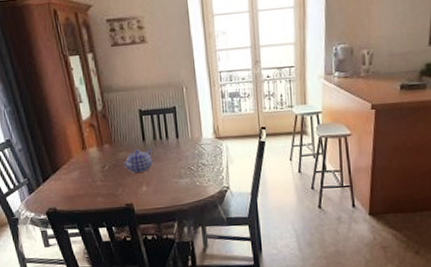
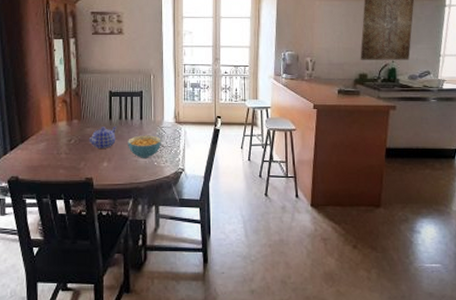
cereal bowl: none [165,154,202,179] -> present [128,135,161,158]

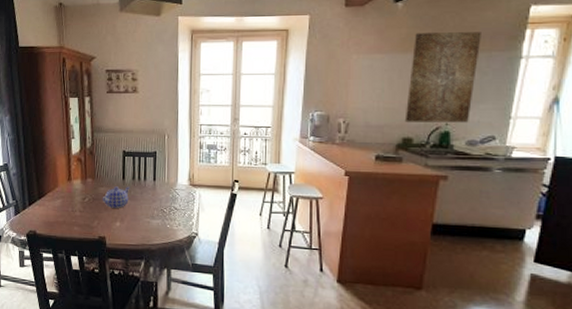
cereal bowl: present [128,135,161,158] -> none [140,196,175,220]

